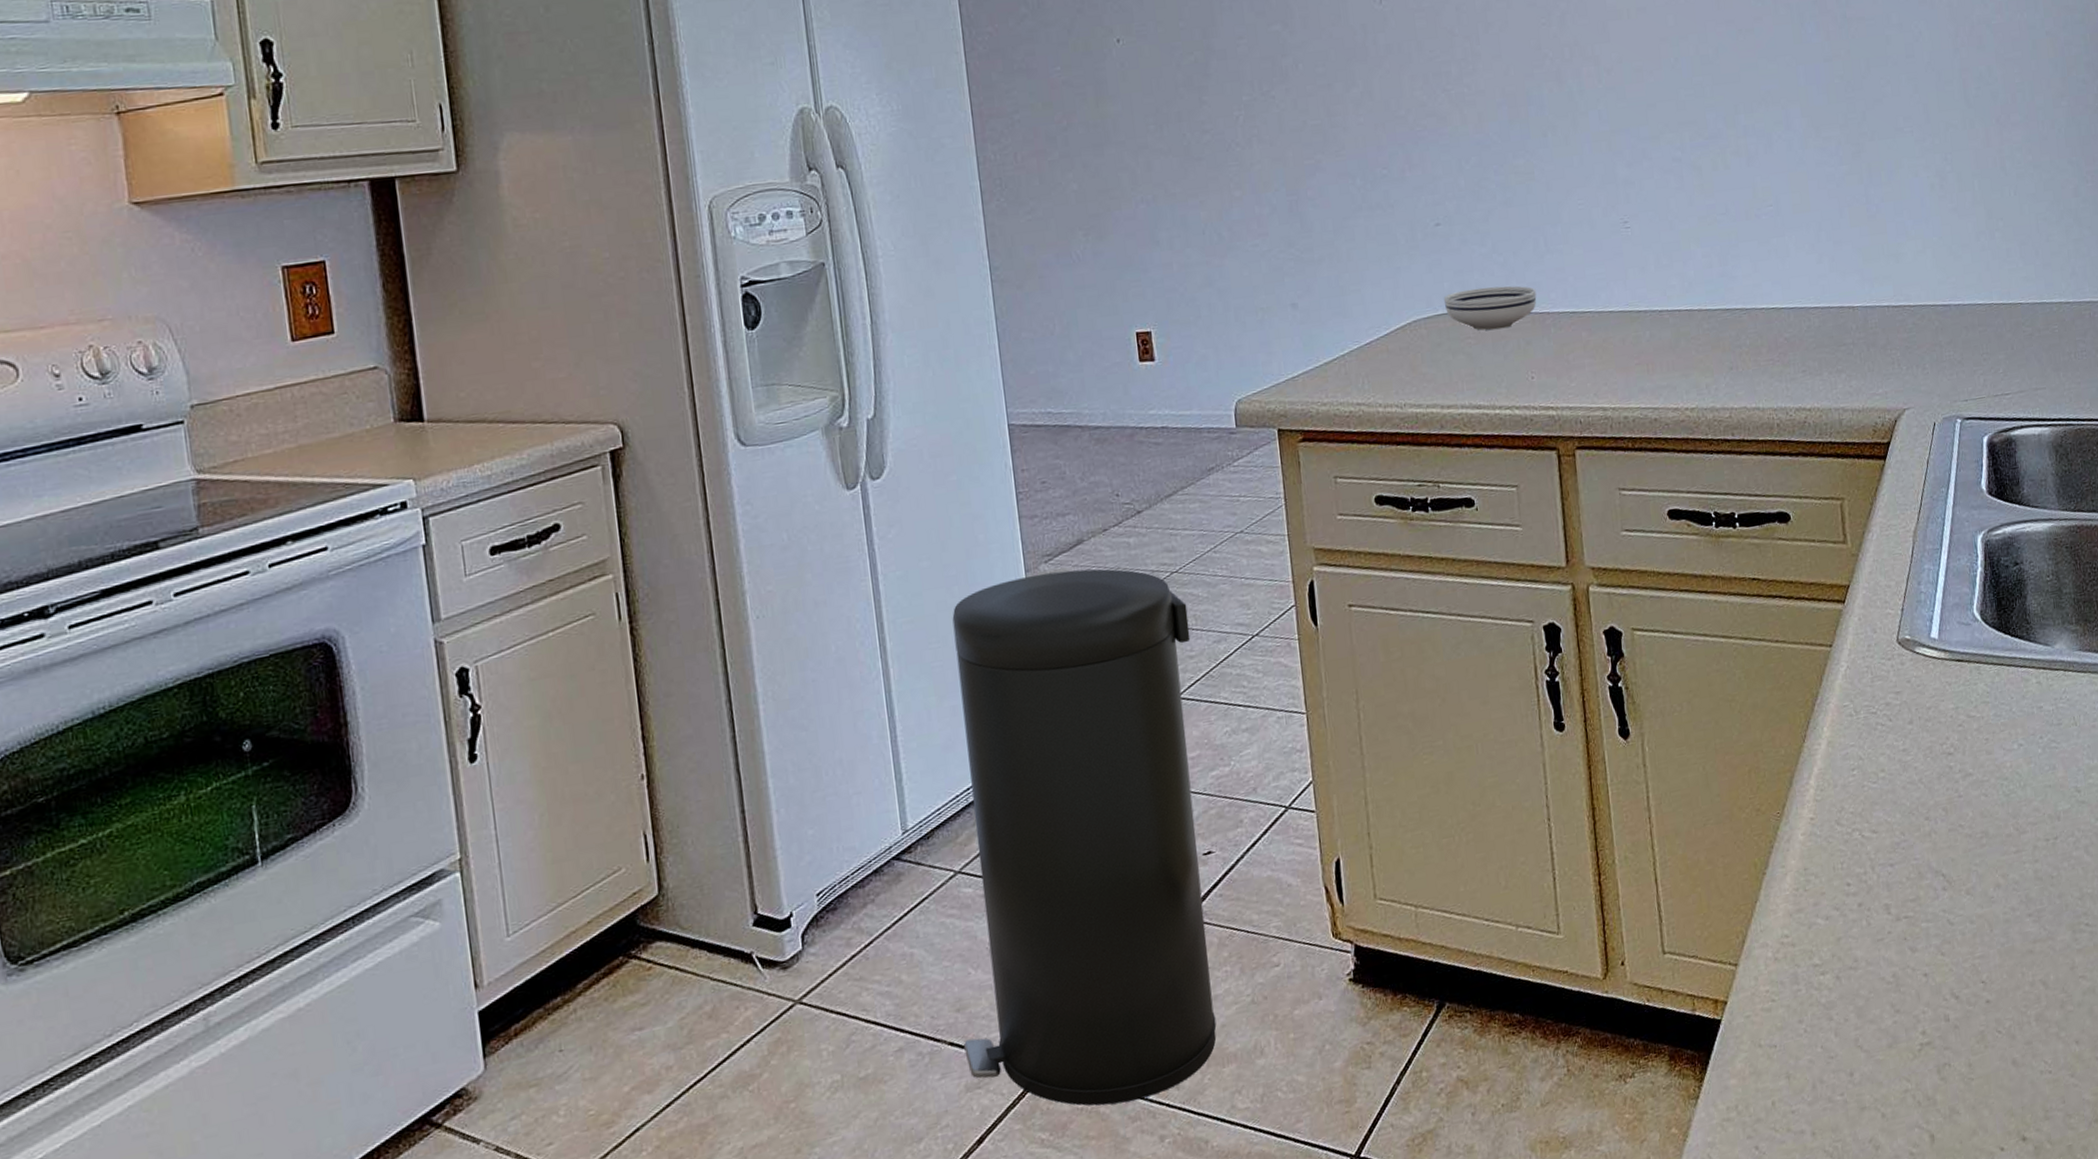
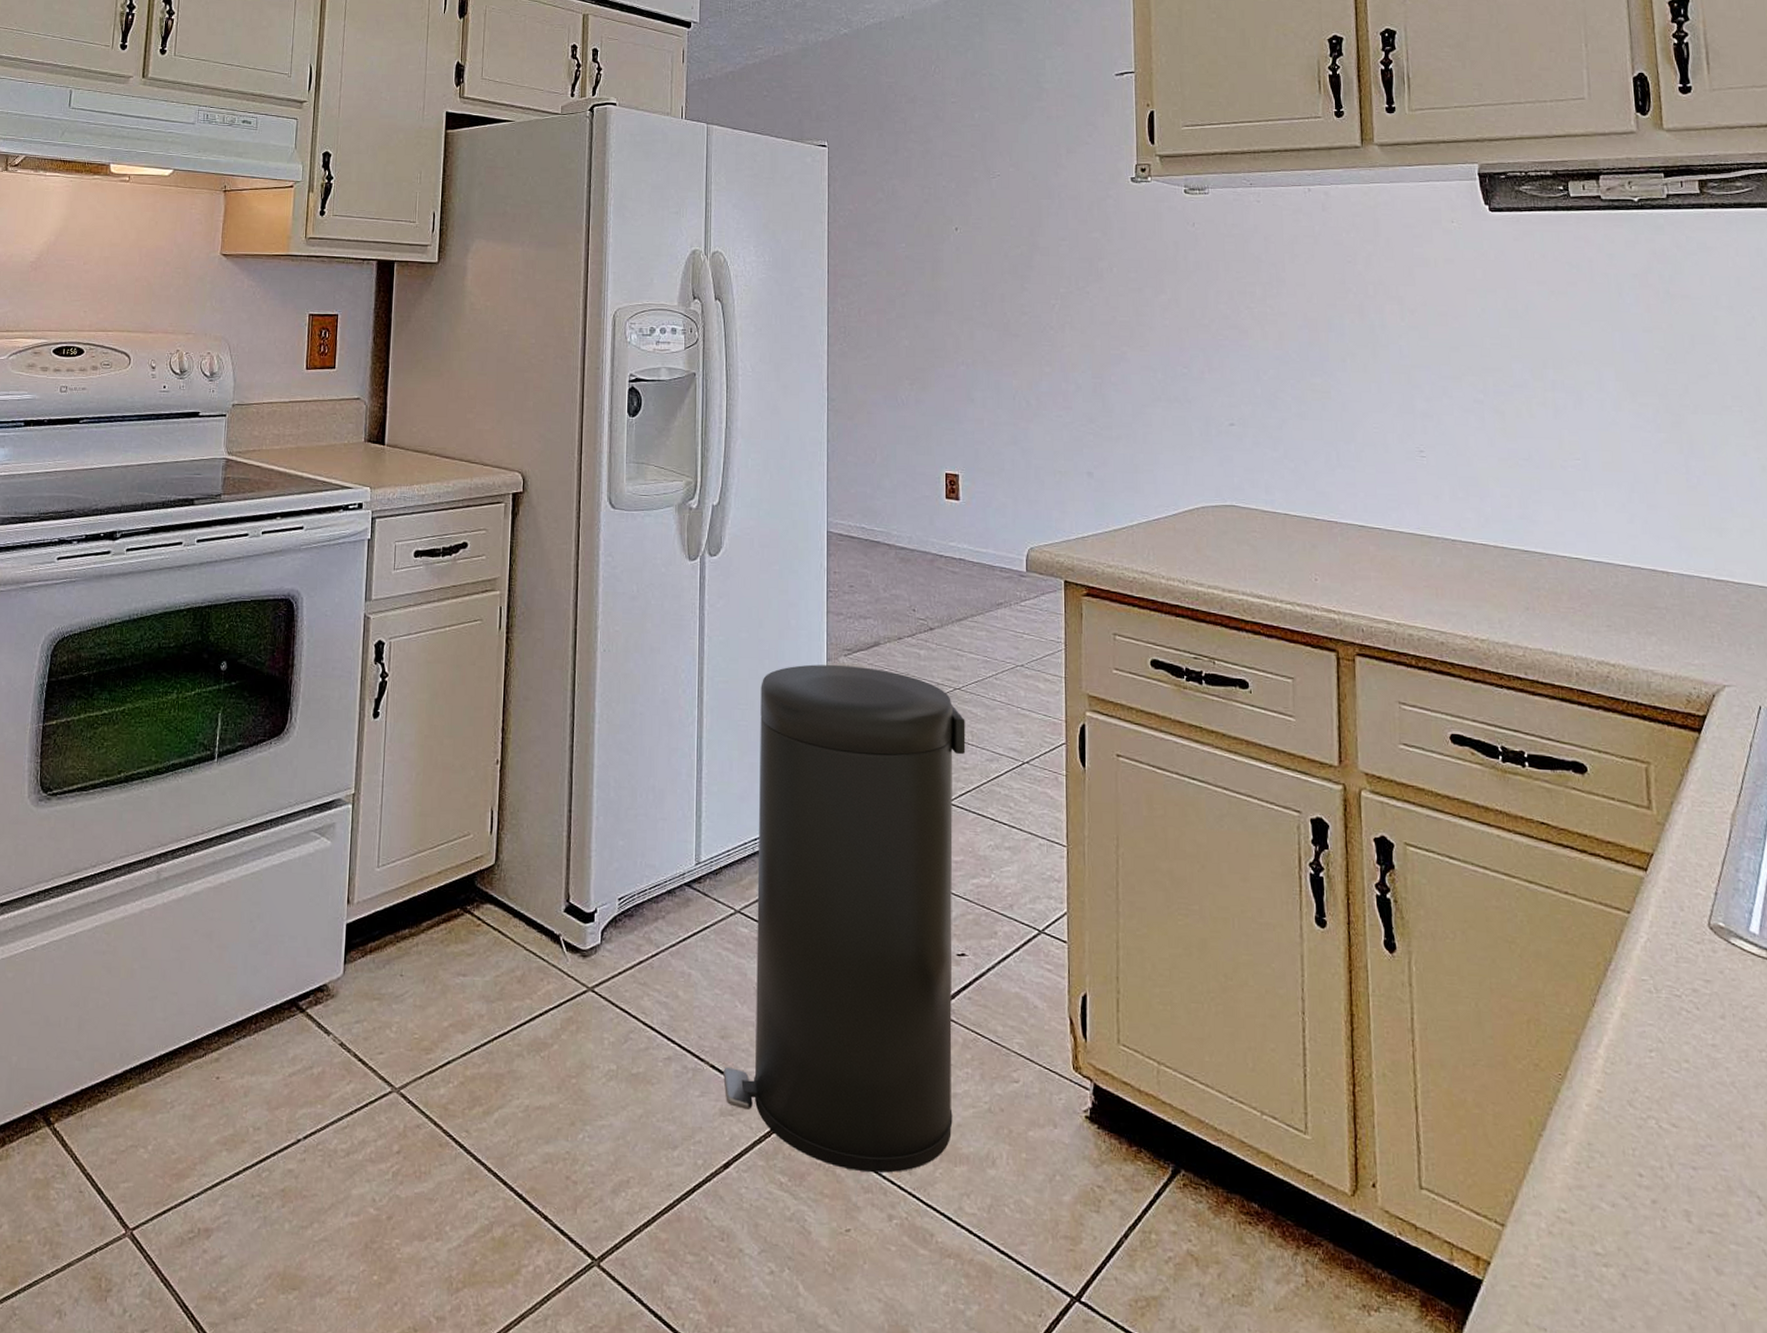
bowl: present [1443,285,1537,331] -> none [1232,487,1325,529]

